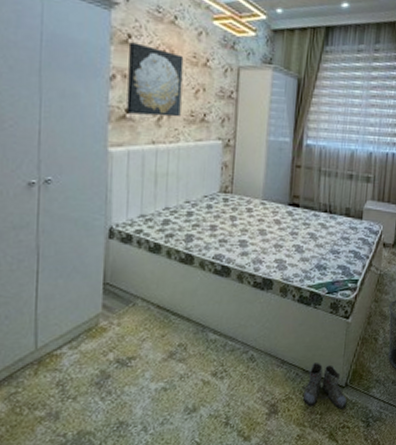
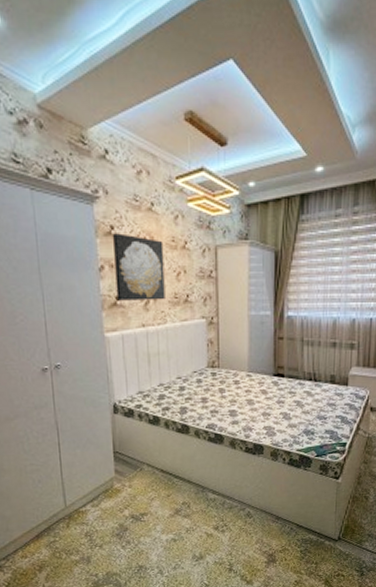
boots: present [302,363,347,410] -> none [298,519,341,560]

